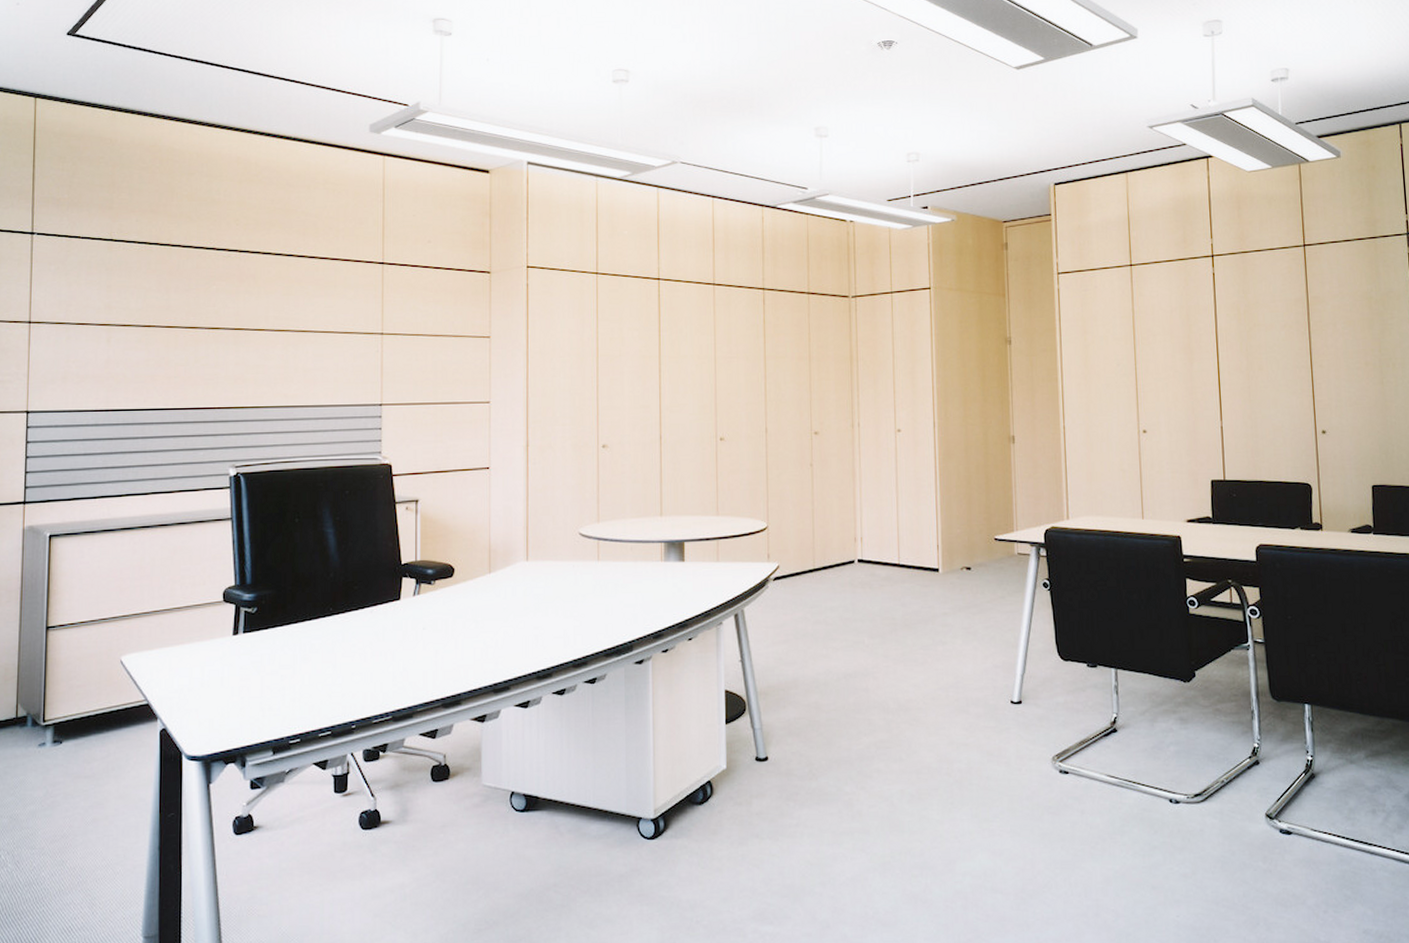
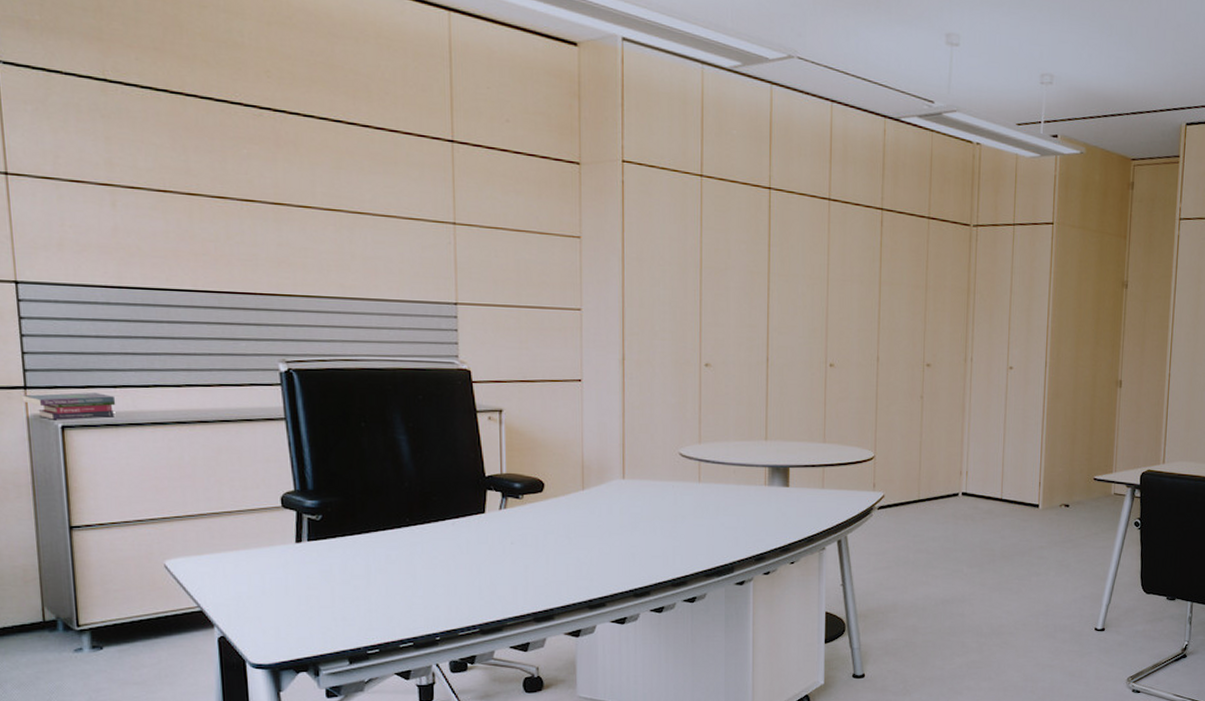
books: none [21,504,95,530] -> present [22,392,116,420]

